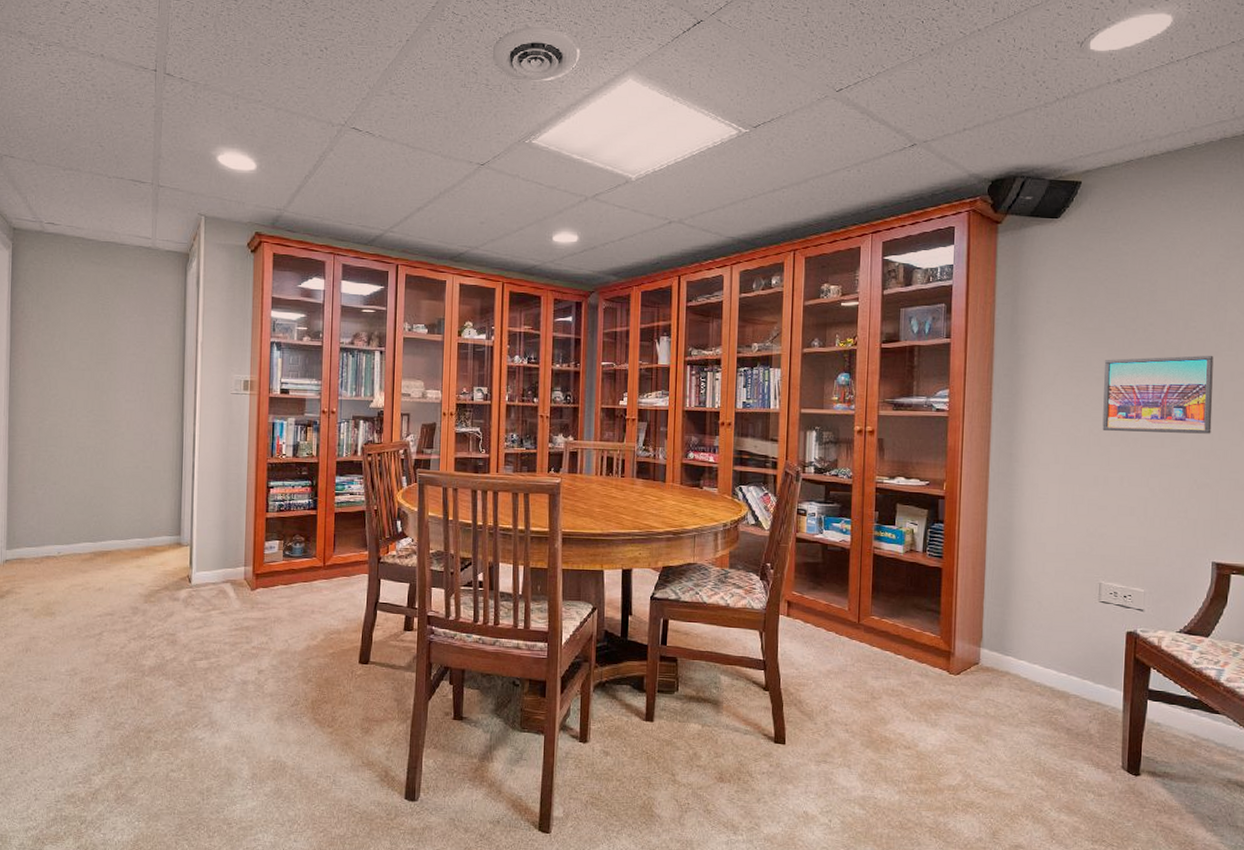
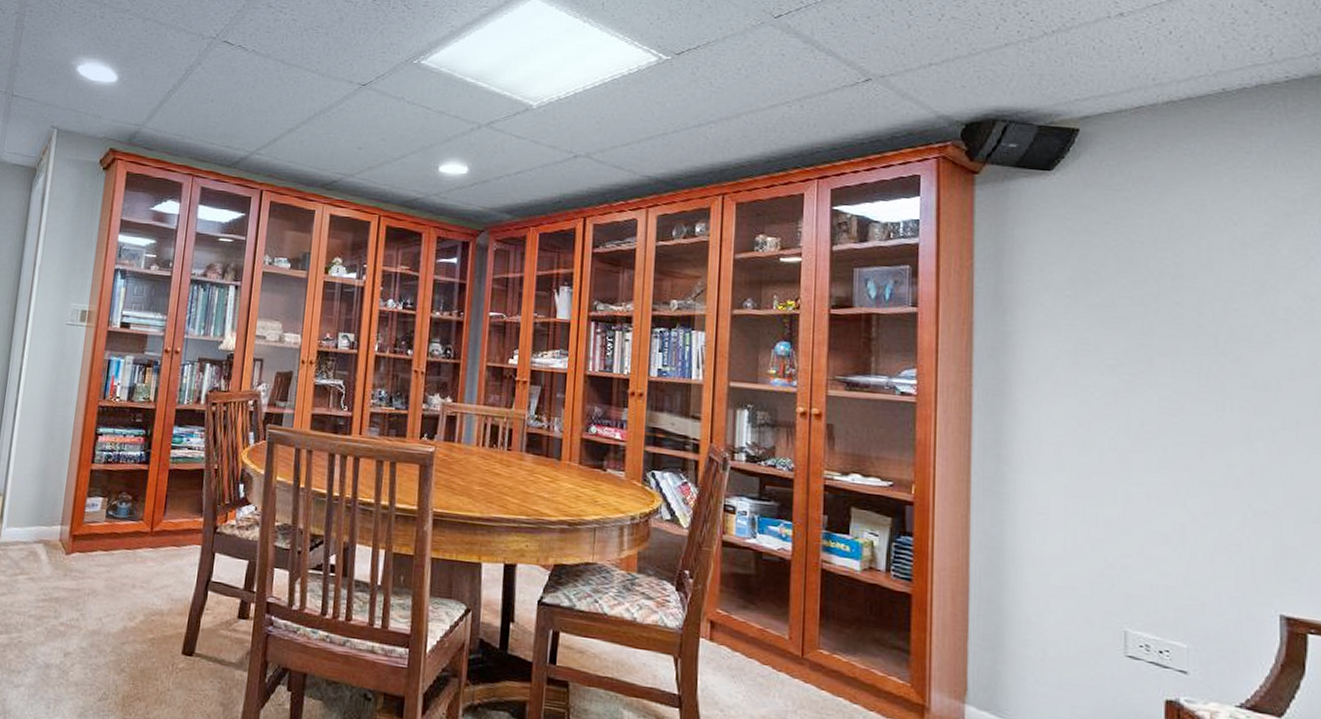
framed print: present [1102,355,1214,434] -> none [1118,343,1268,446]

